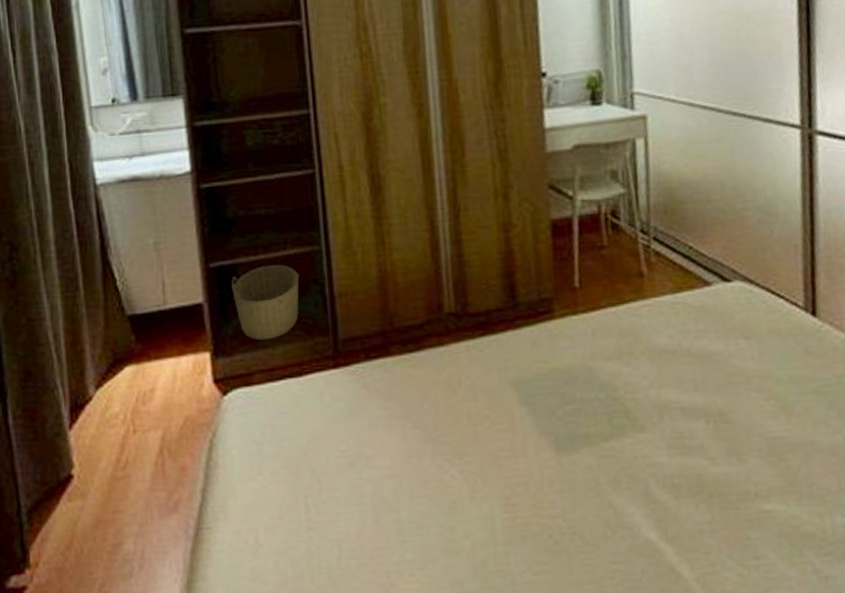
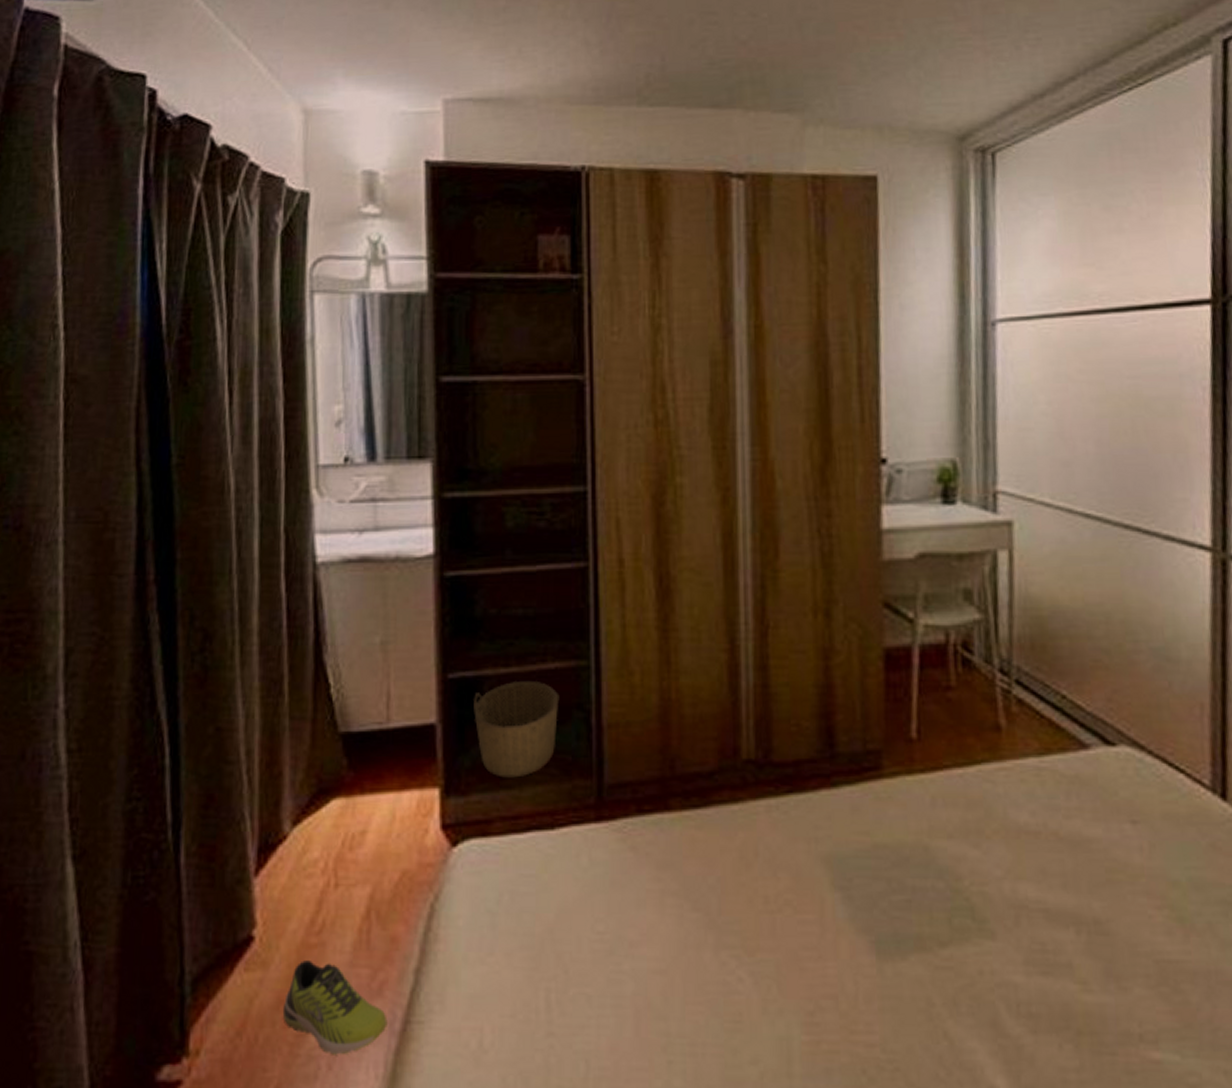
athletic shoe: none [100,489,184,558] -> present [282,960,388,1055]

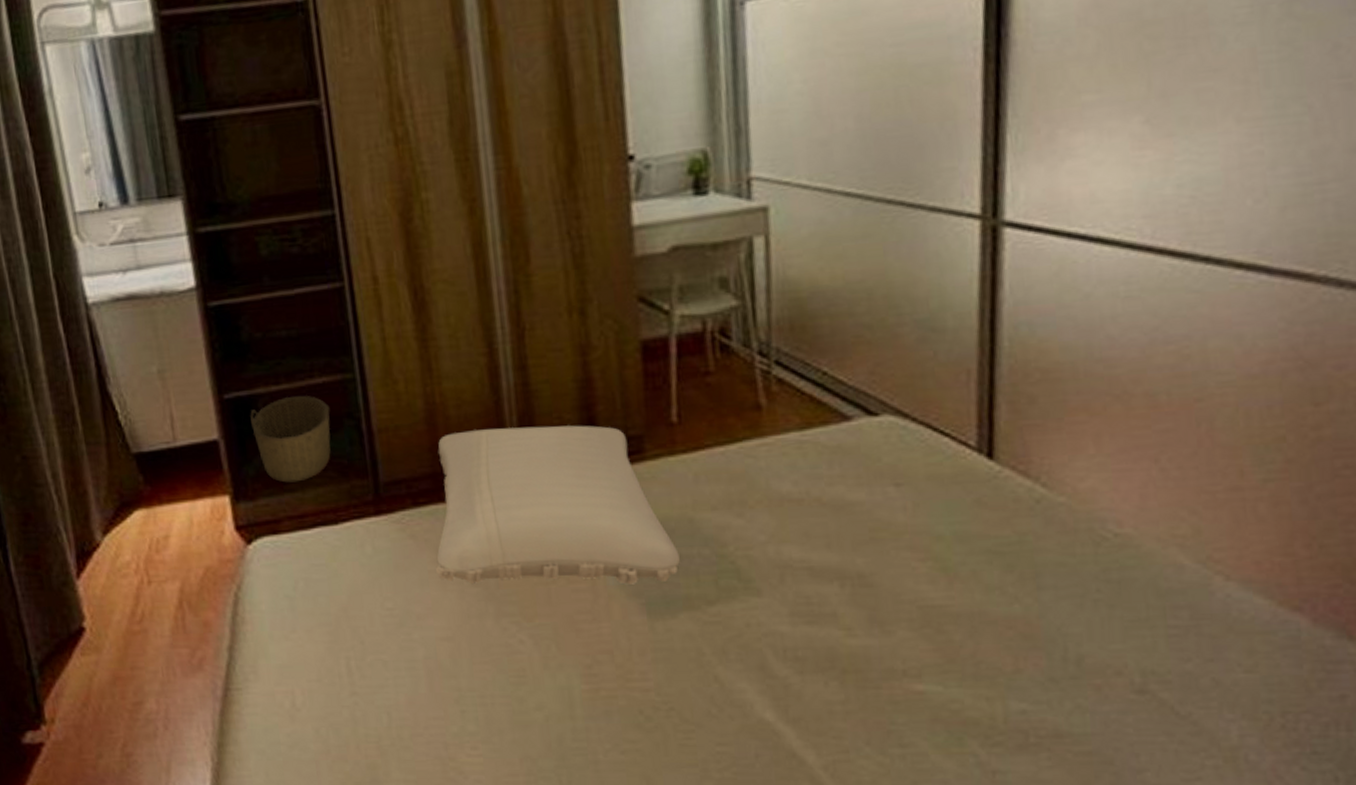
athletic shoe: present [282,960,388,1055] -> none [118,644,211,718]
pillow: none [655,732,913,918] -> present [436,425,680,585]

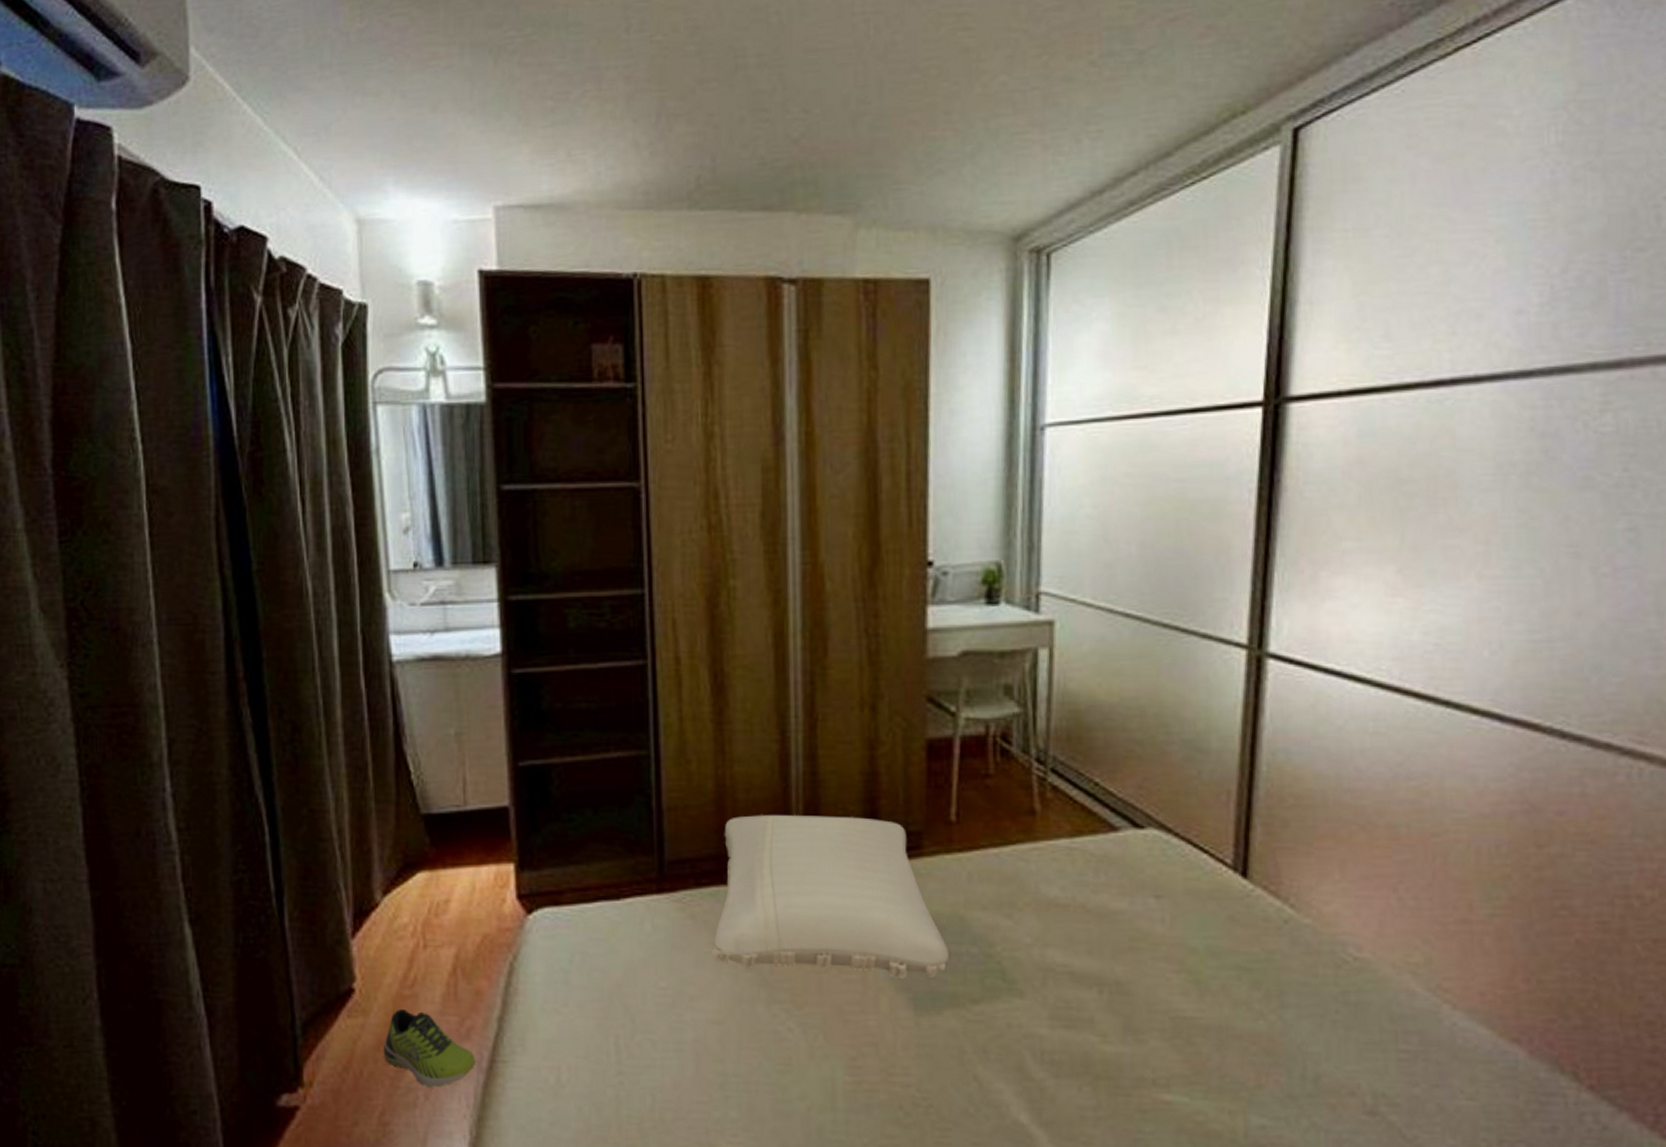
athletic shoe: none [118,644,211,718] -> present [383,1009,476,1088]
basket: present [250,395,331,483] -> none [543,768,622,855]

